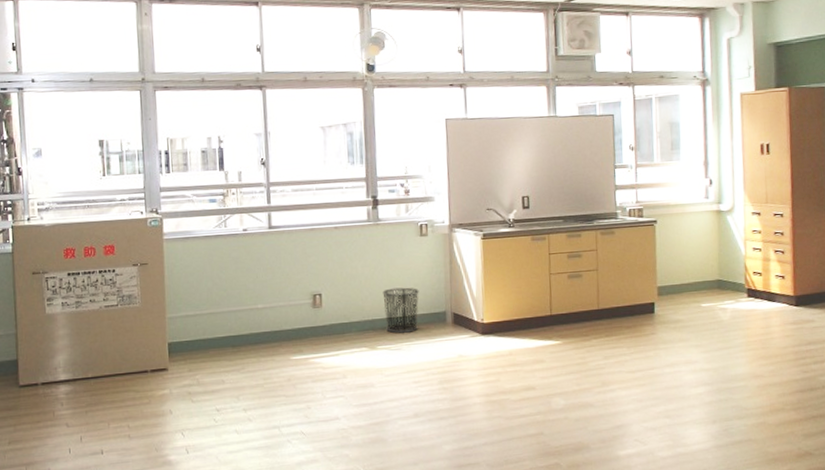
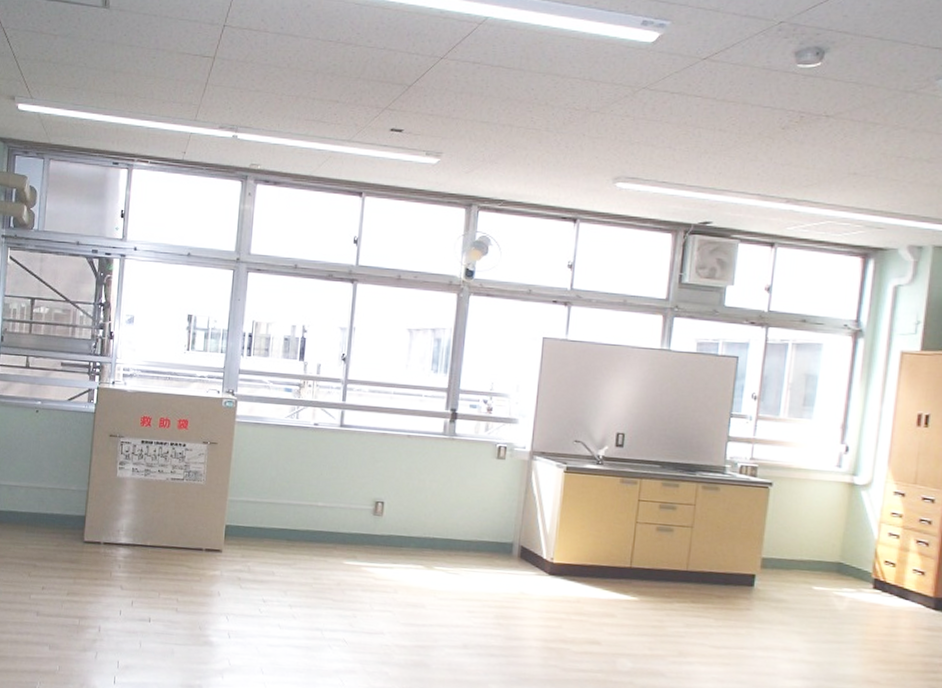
waste bin: present [382,287,419,334] -> none [446,508,487,559]

